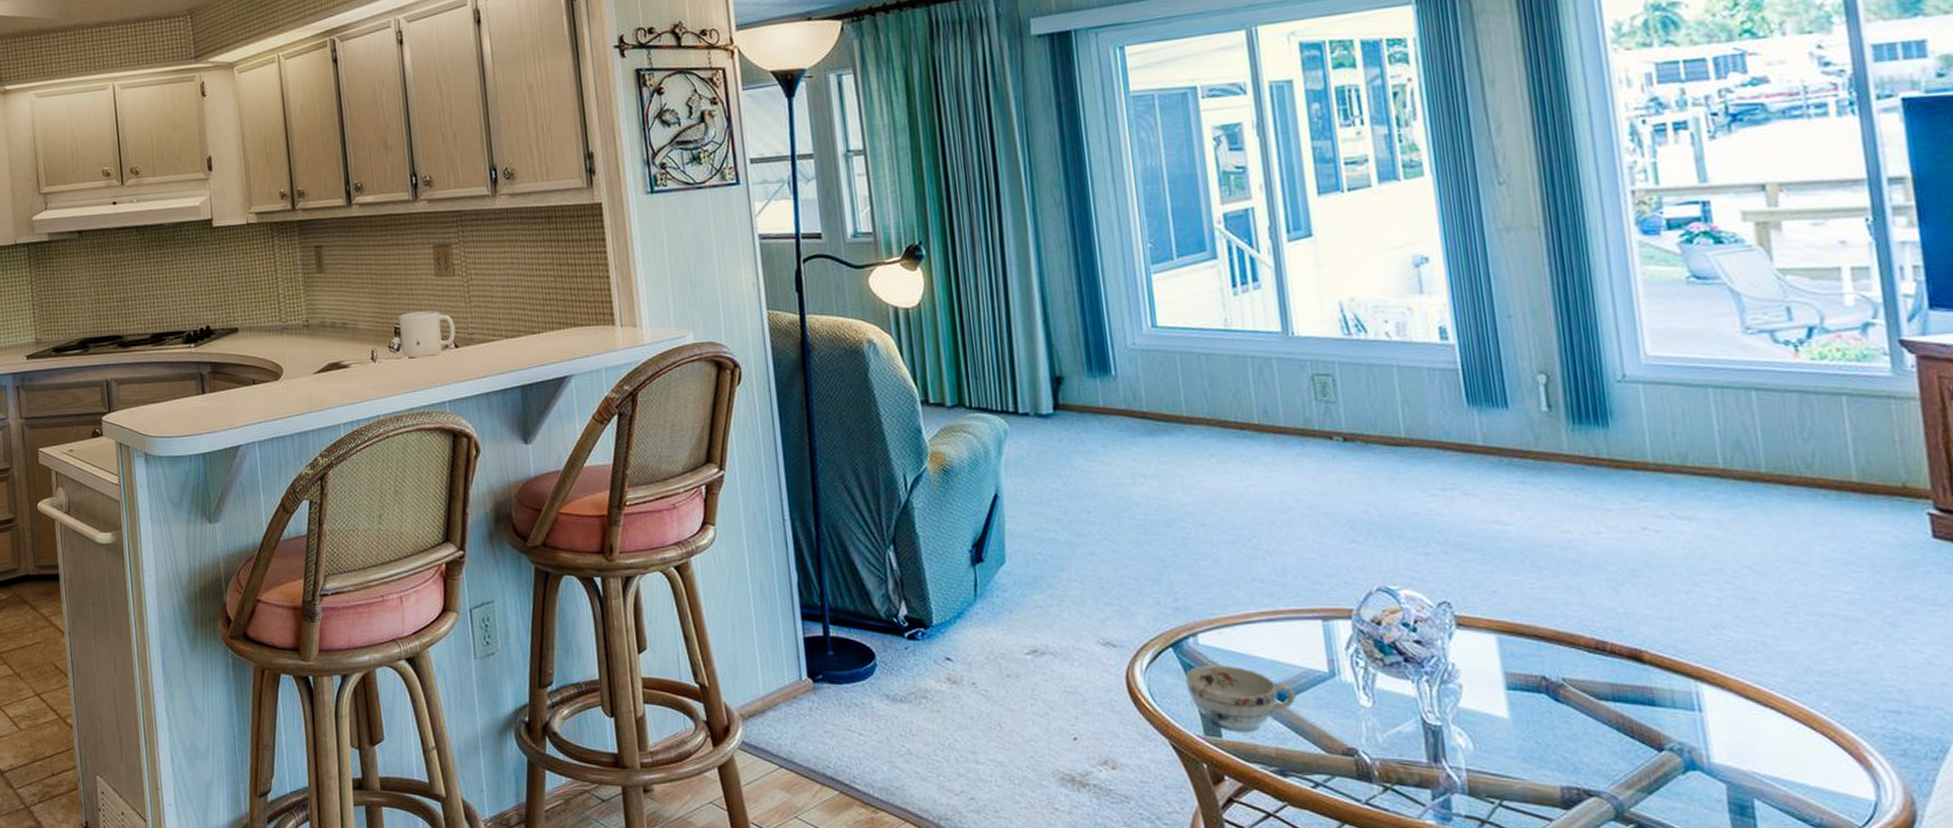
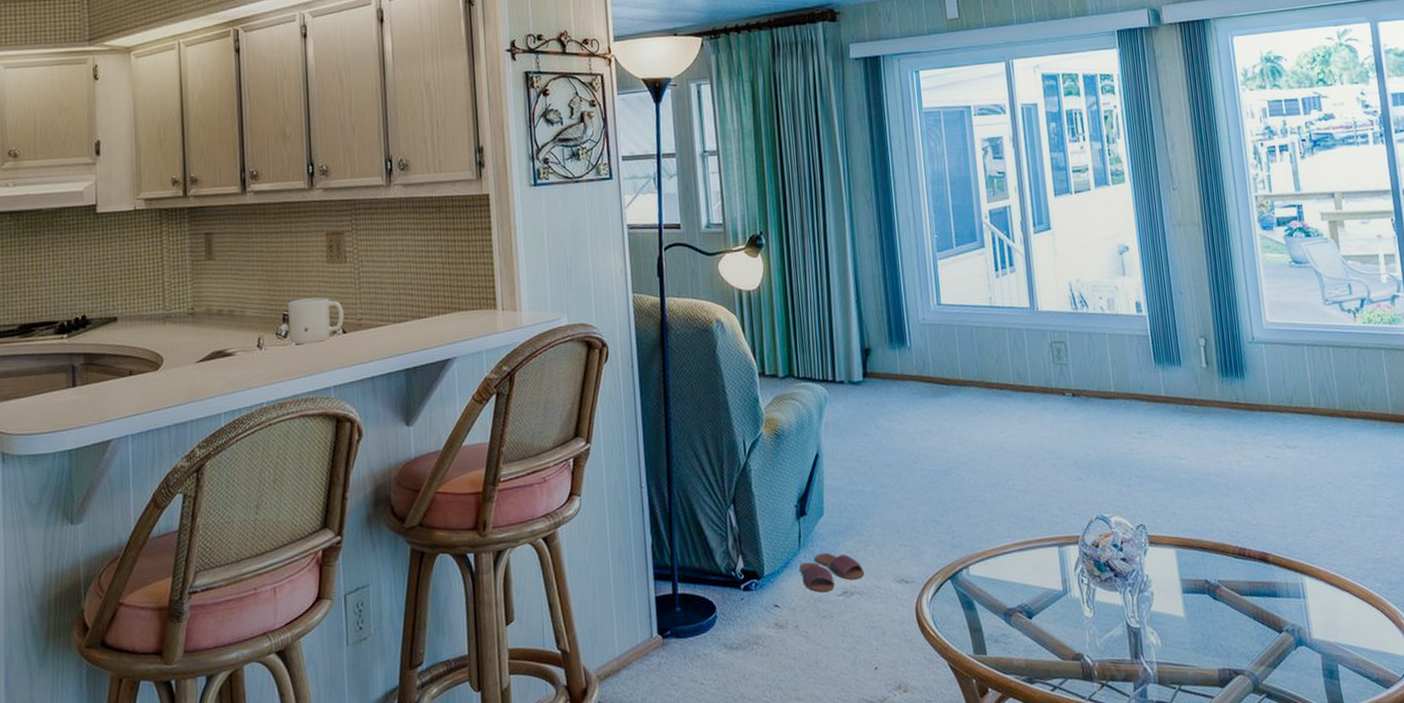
slippers: none [976,605,1059,649] -> present [800,552,865,593]
teacup: present [1184,665,1296,732] -> none [959,591,1040,649]

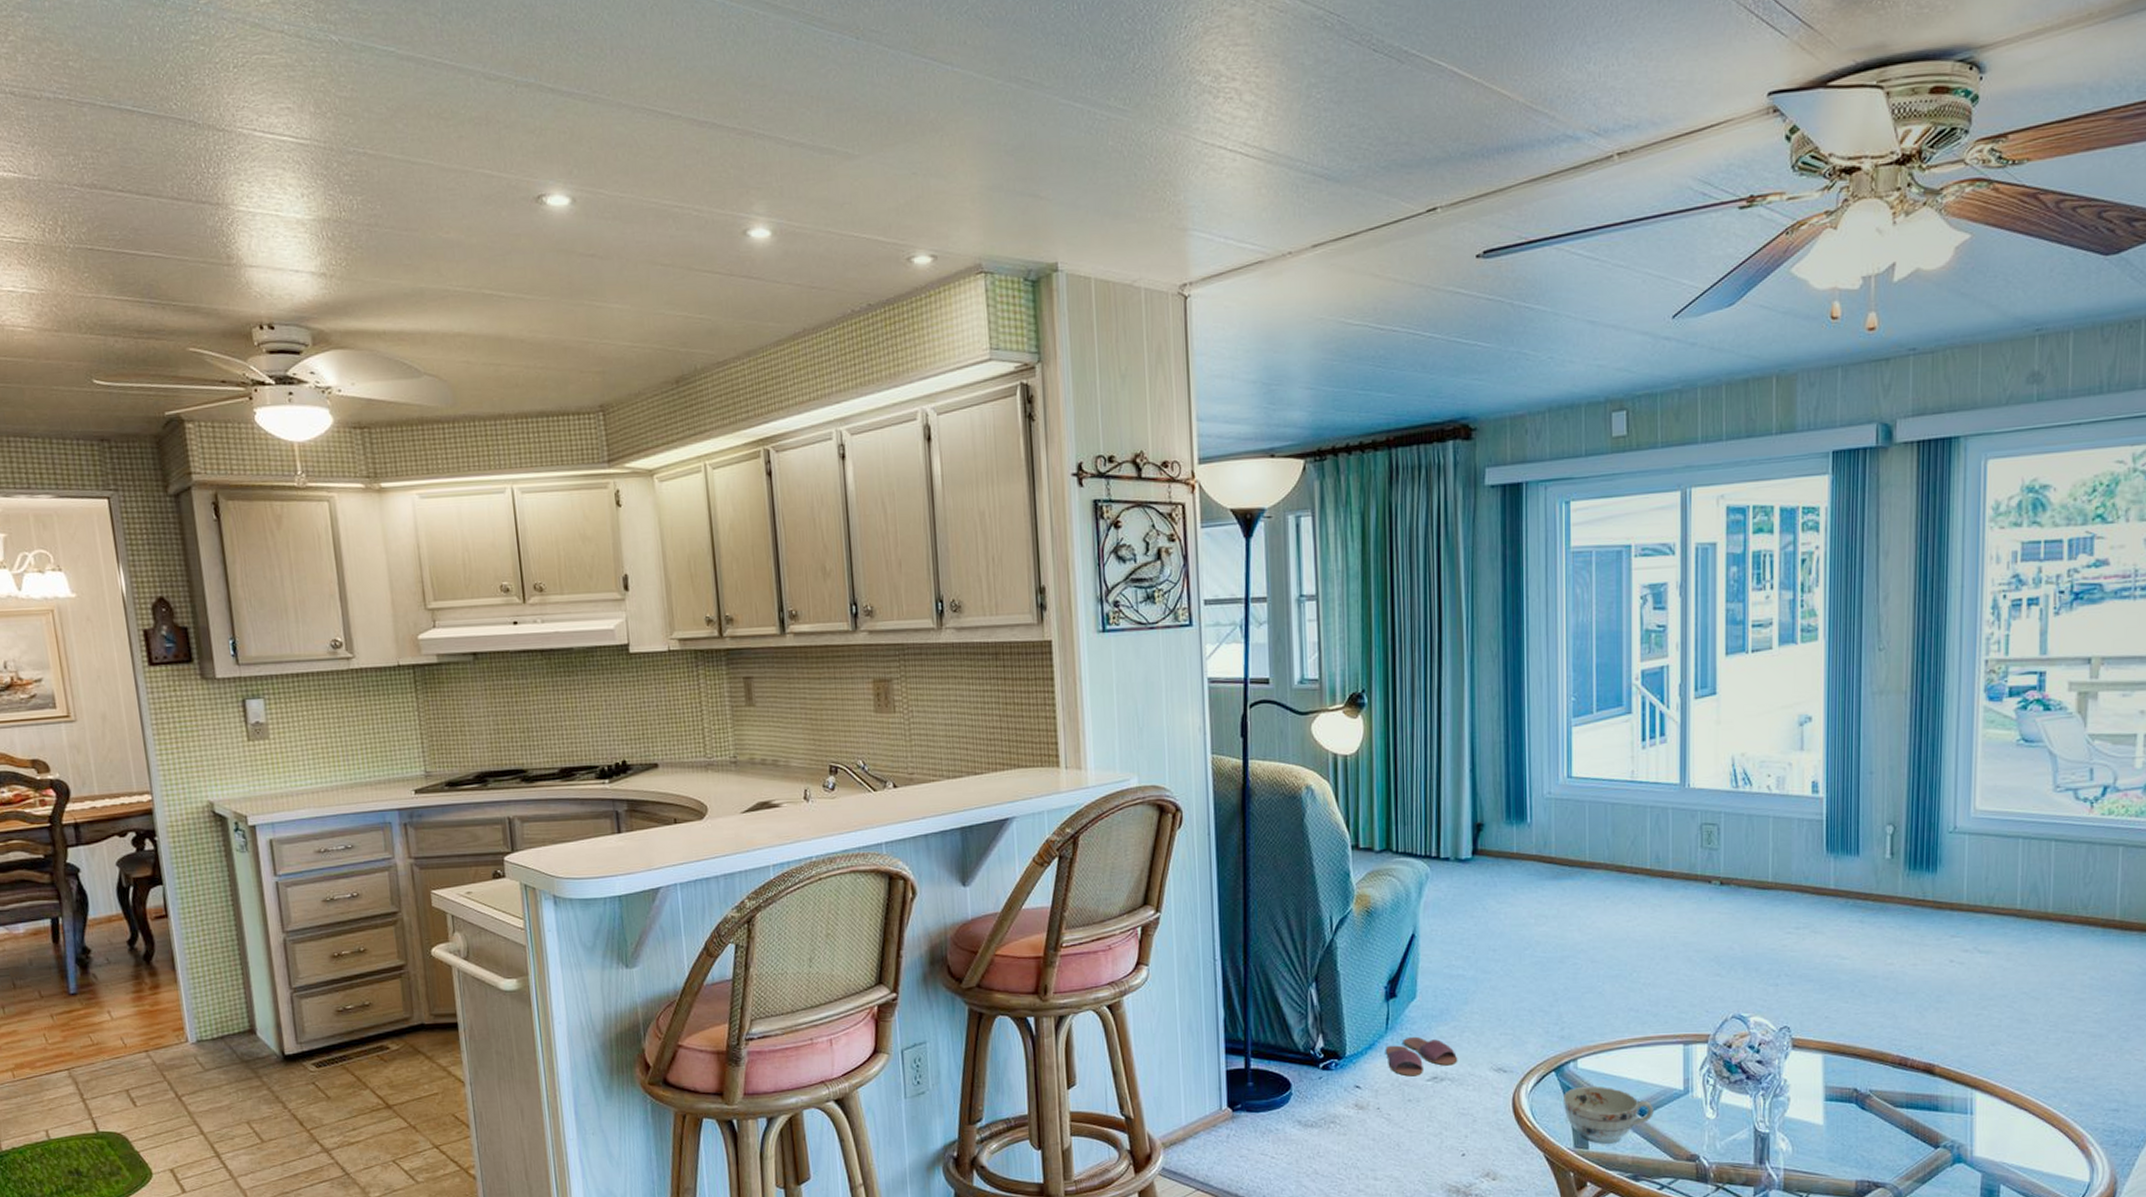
mug: present [287,297,344,345] -> none [833,749,894,799]
teacup: none [959,591,1040,649] -> present [1562,1086,1654,1144]

